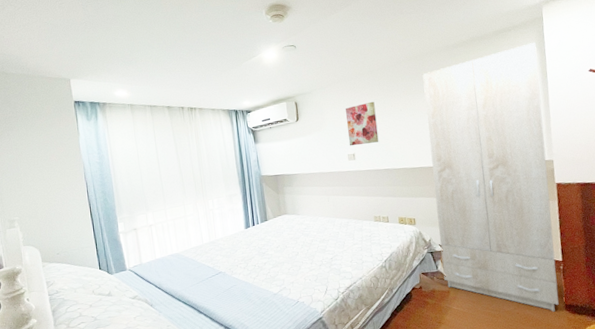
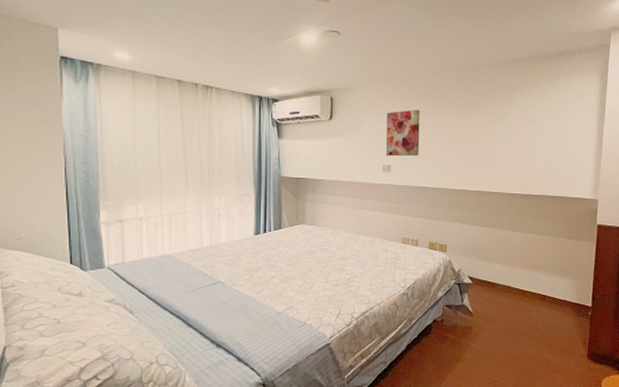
wardrobe: present [422,42,559,312] -> none [468,71,599,359]

